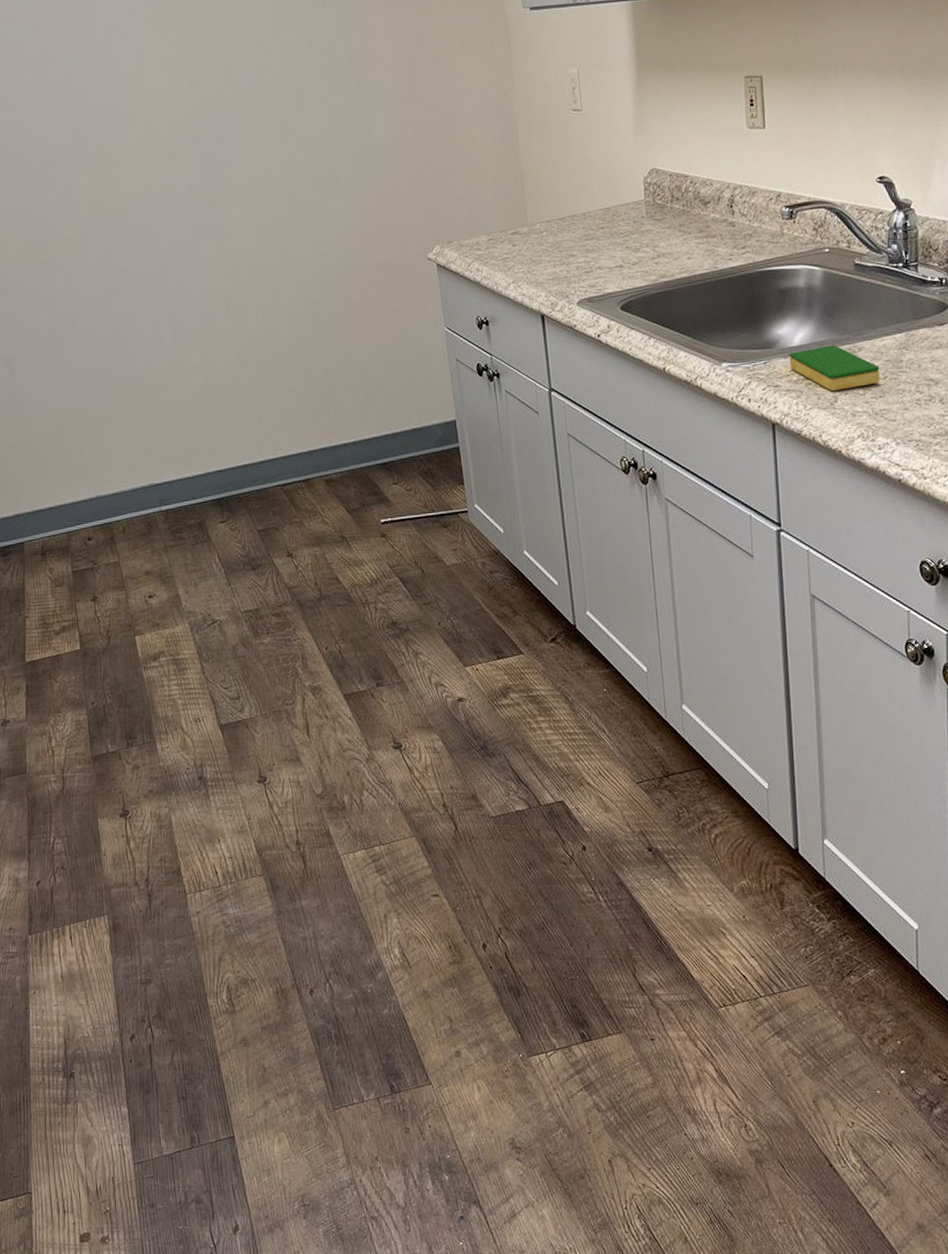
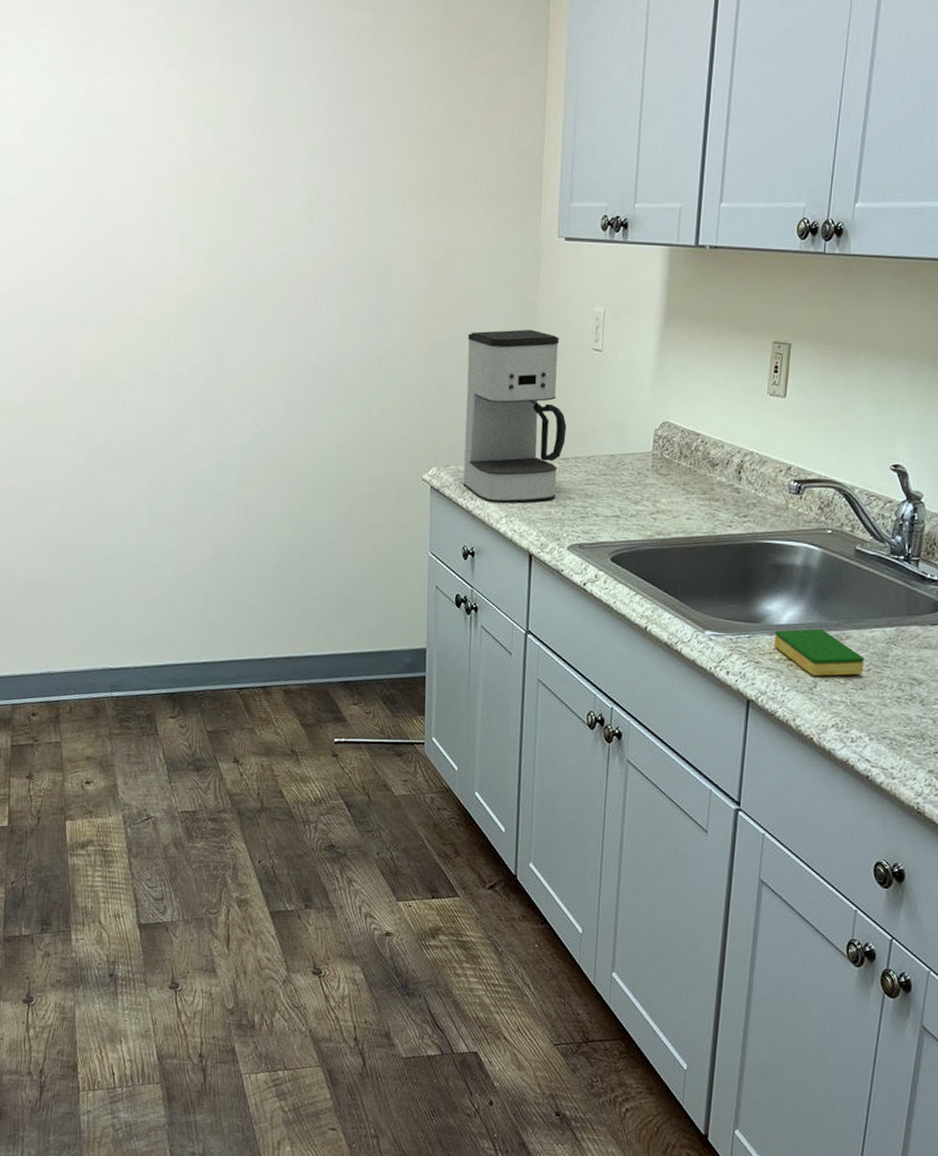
coffee maker: none [451,99,560,271] -> present [462,329,567,503]

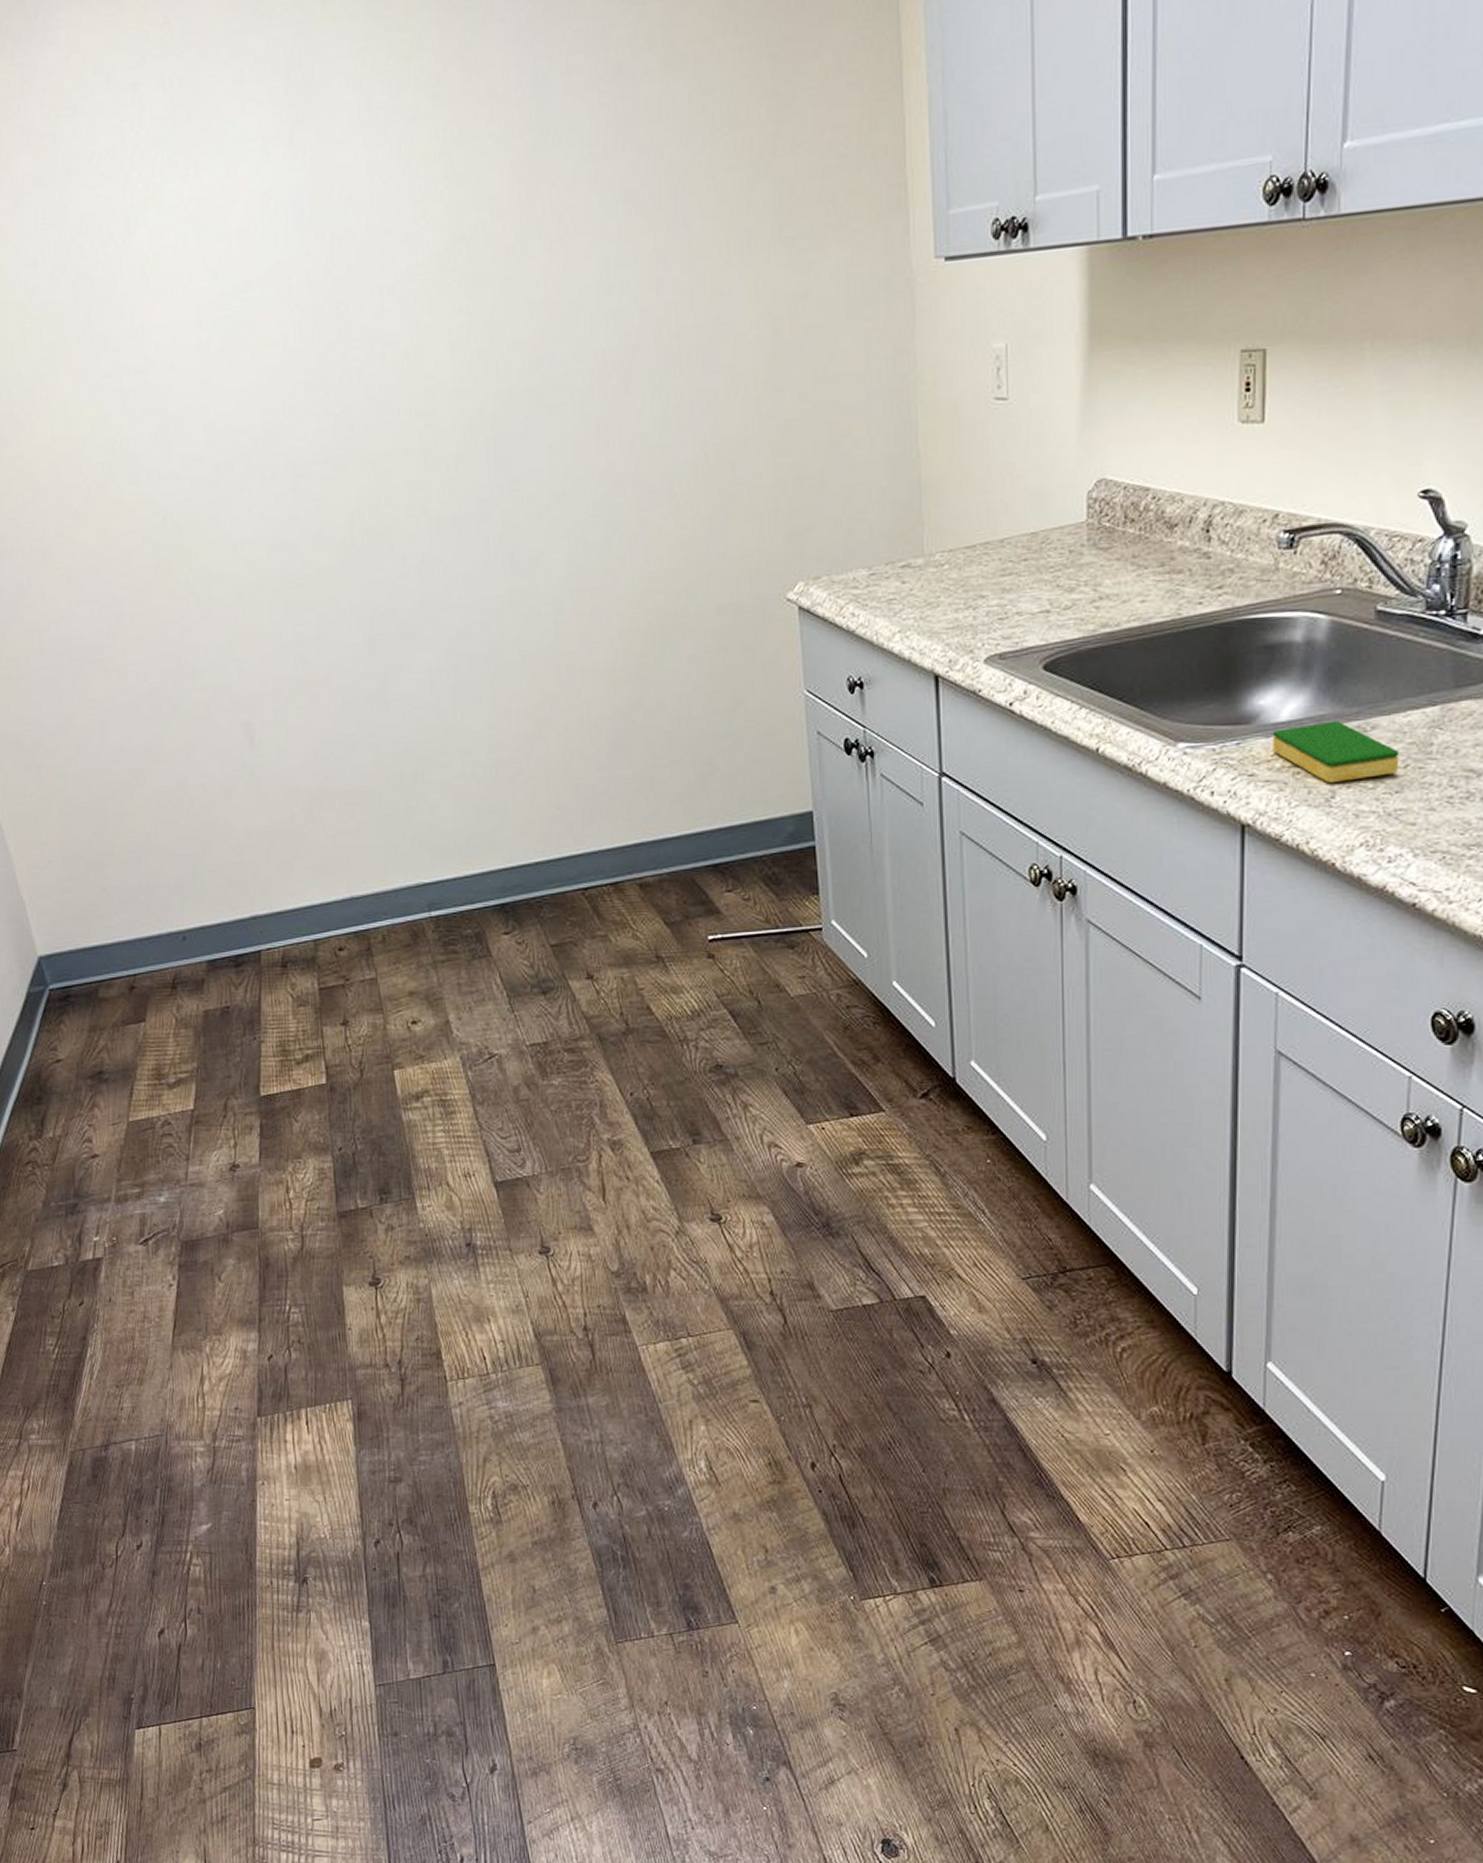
coffee maker: present [462,329,567,503] -> none [828,384,969,617]

